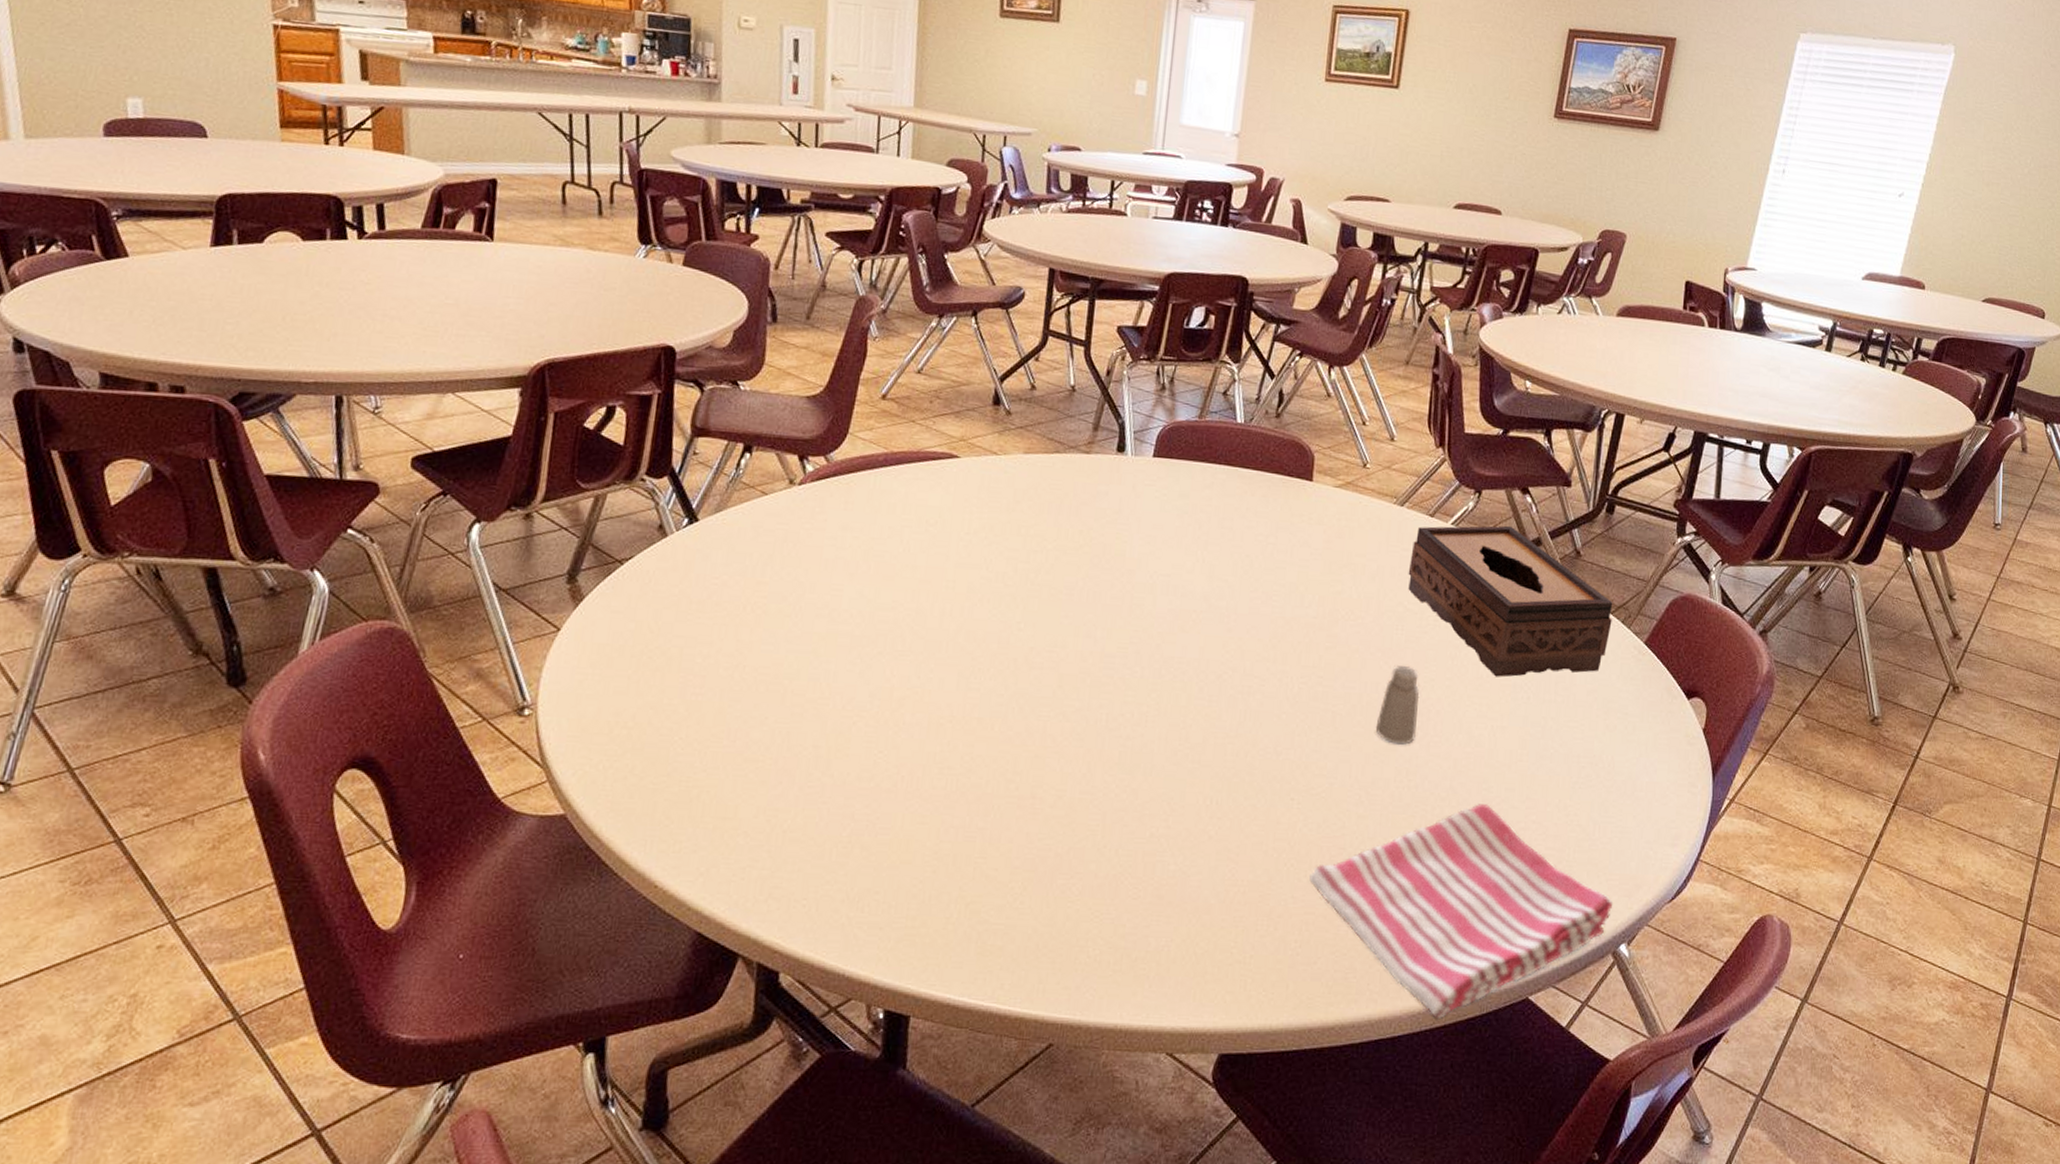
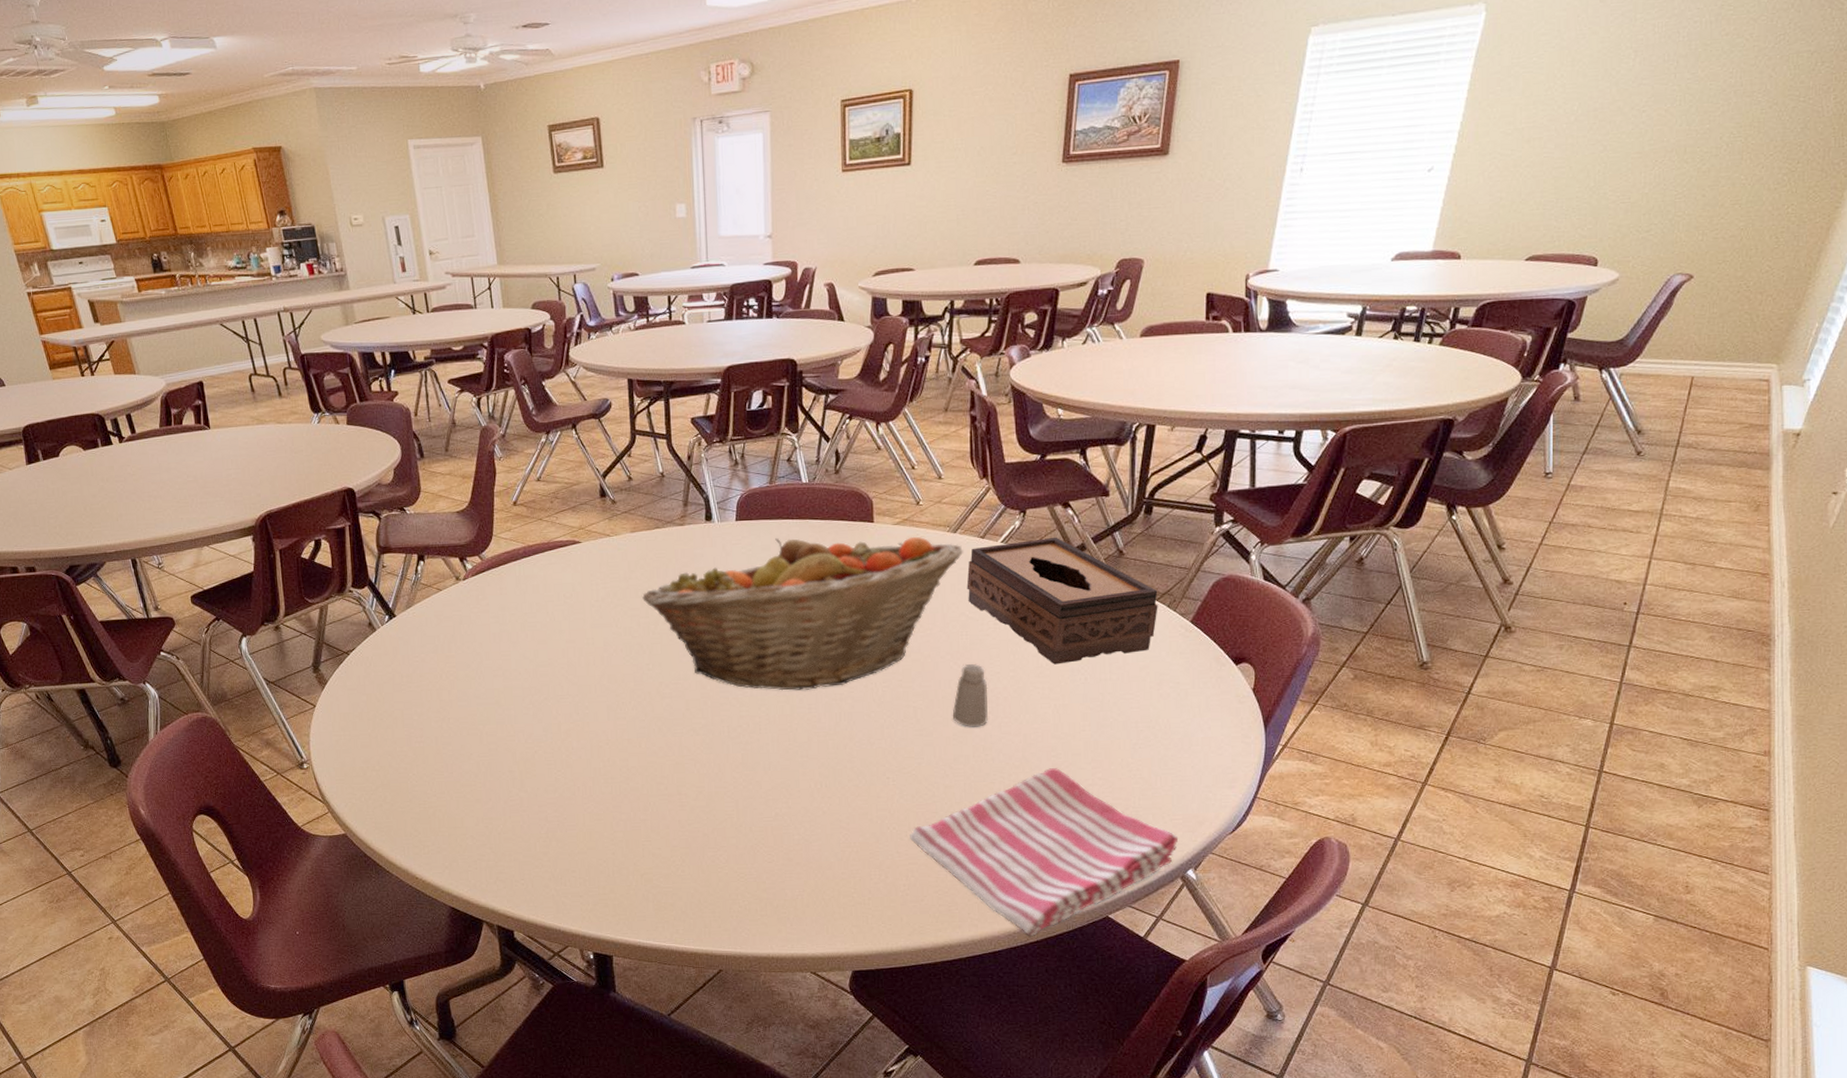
fruit basket: none [1025,484,1410,677] -> present [642,536,964,691]

